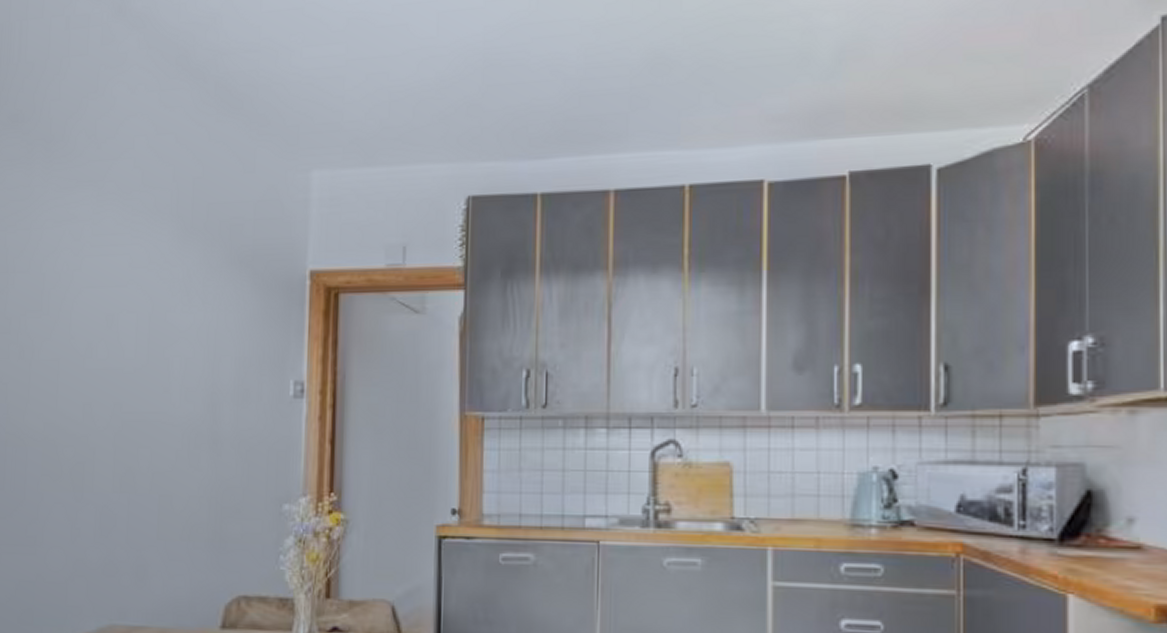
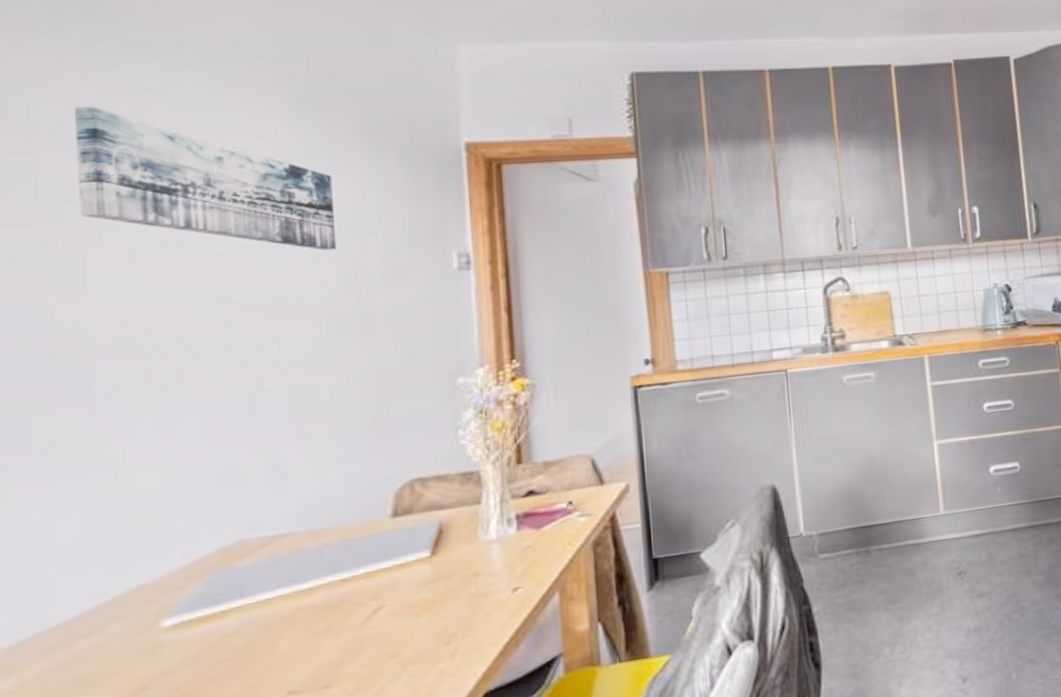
wall art: none [31,235,202,370] -> present [73,107,337,251]

